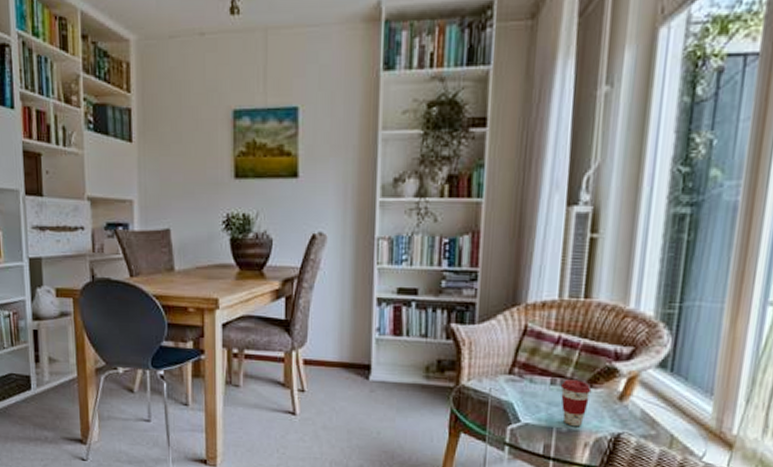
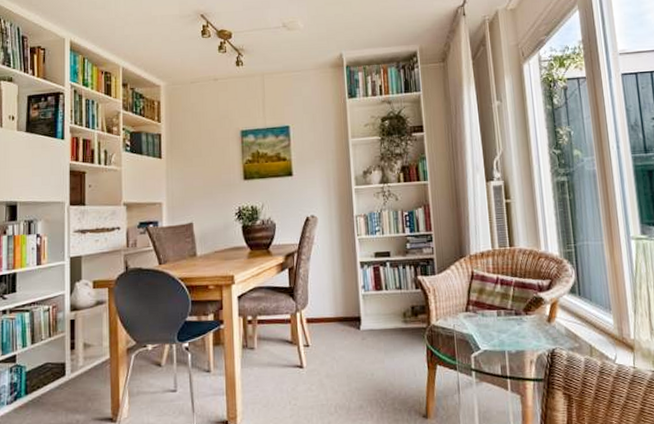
coffee cup: present [560,380,592,427] -> none [504,310,528,348]

